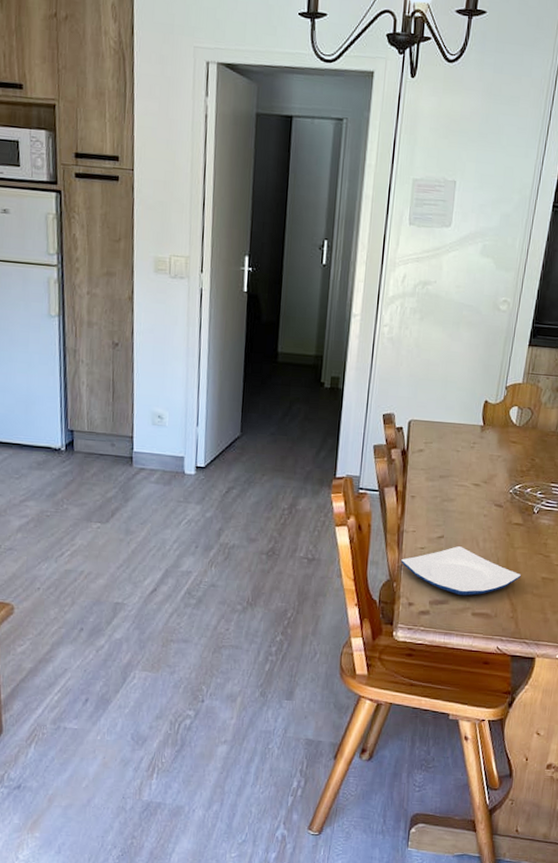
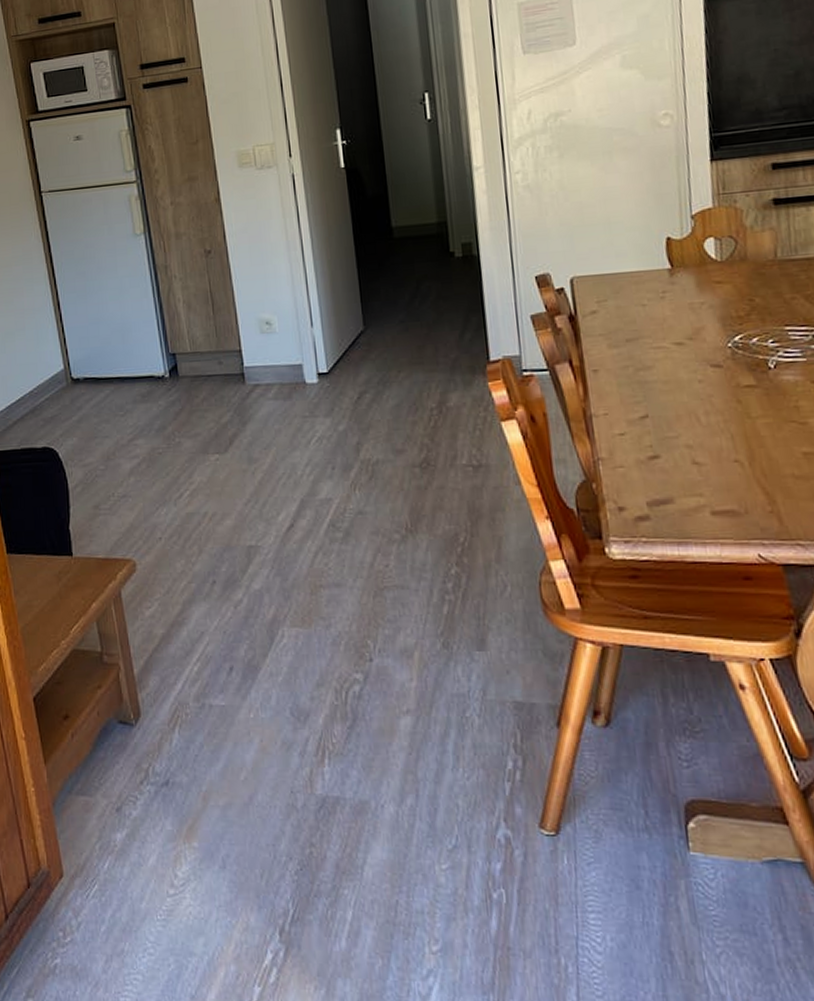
plate: present [401,546,521,596] -> none [596,426,771,491]

